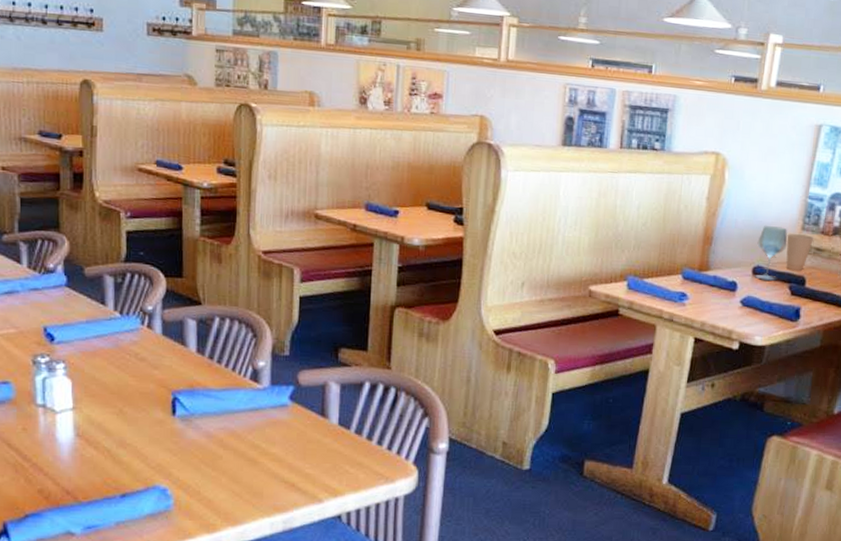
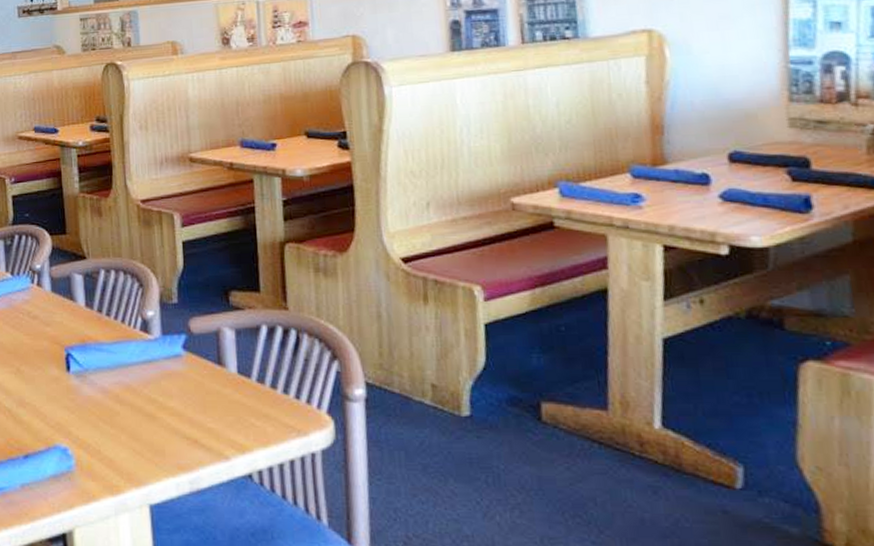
wine glass: present [755,226,788,282] -> none [727,102,773,169]
cup: present [786,234,814,272] -> none [769,107,811,153]

